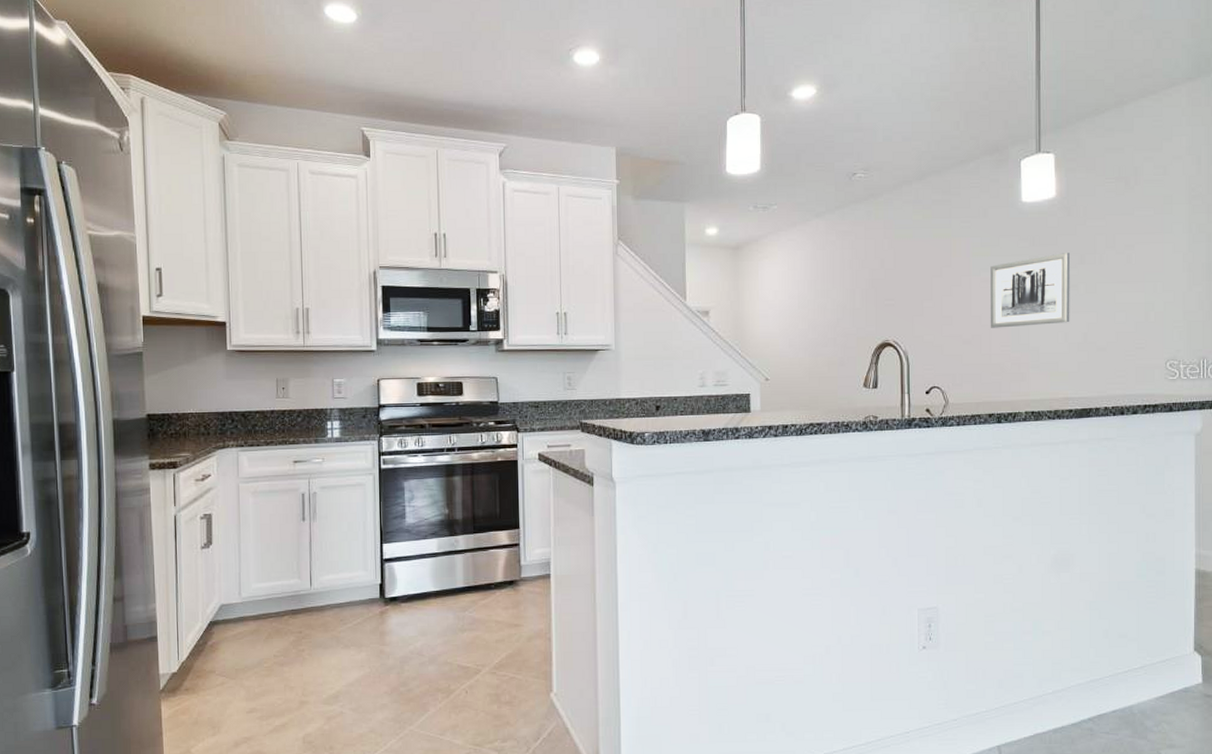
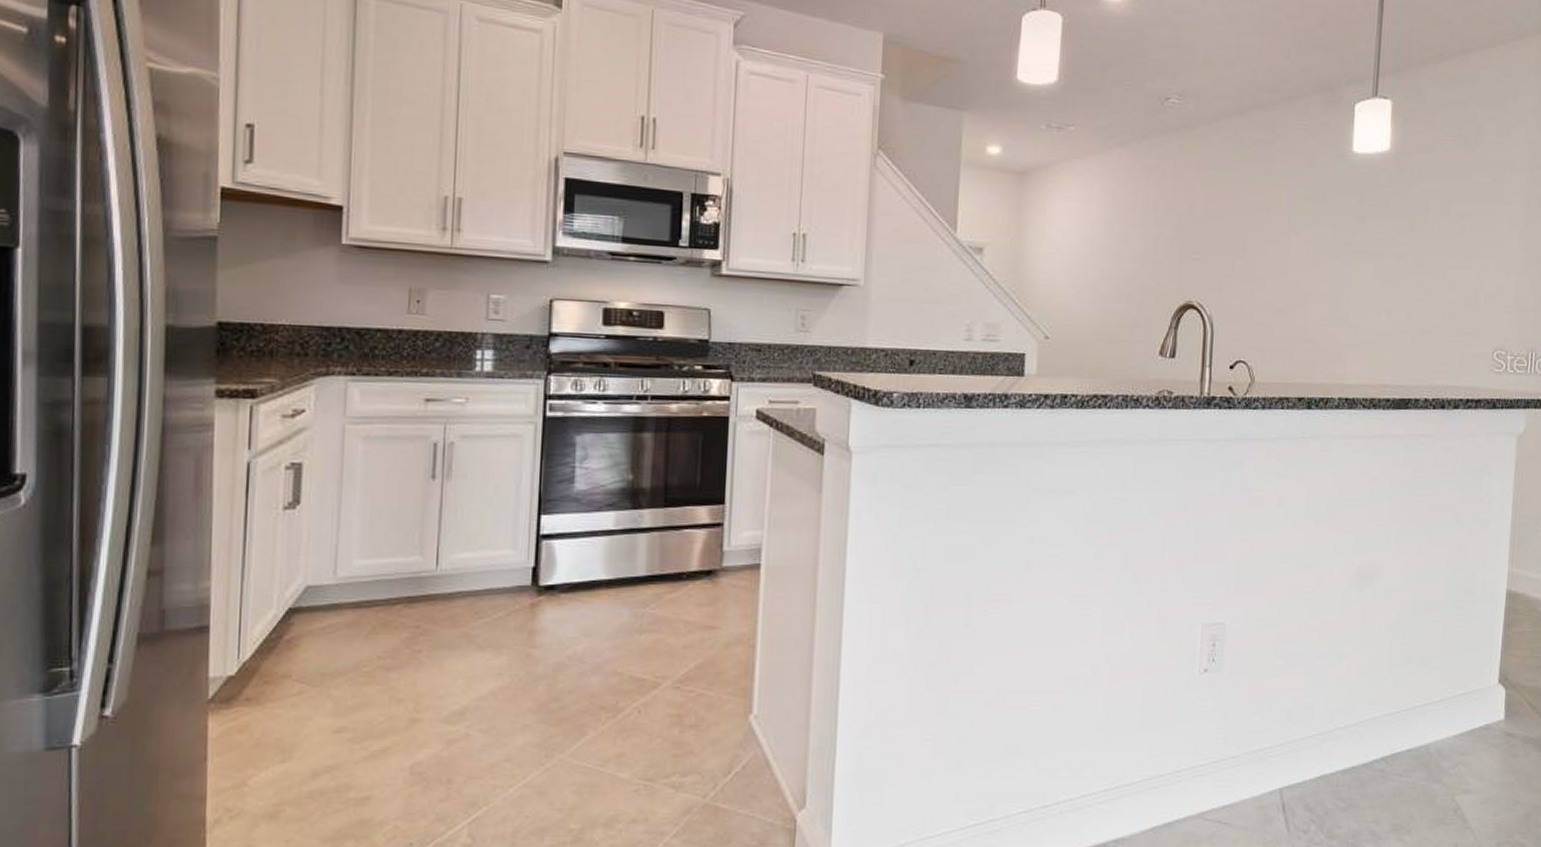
wall art: present [990,253,1070,328] -> none [1307,216,1400,298]

